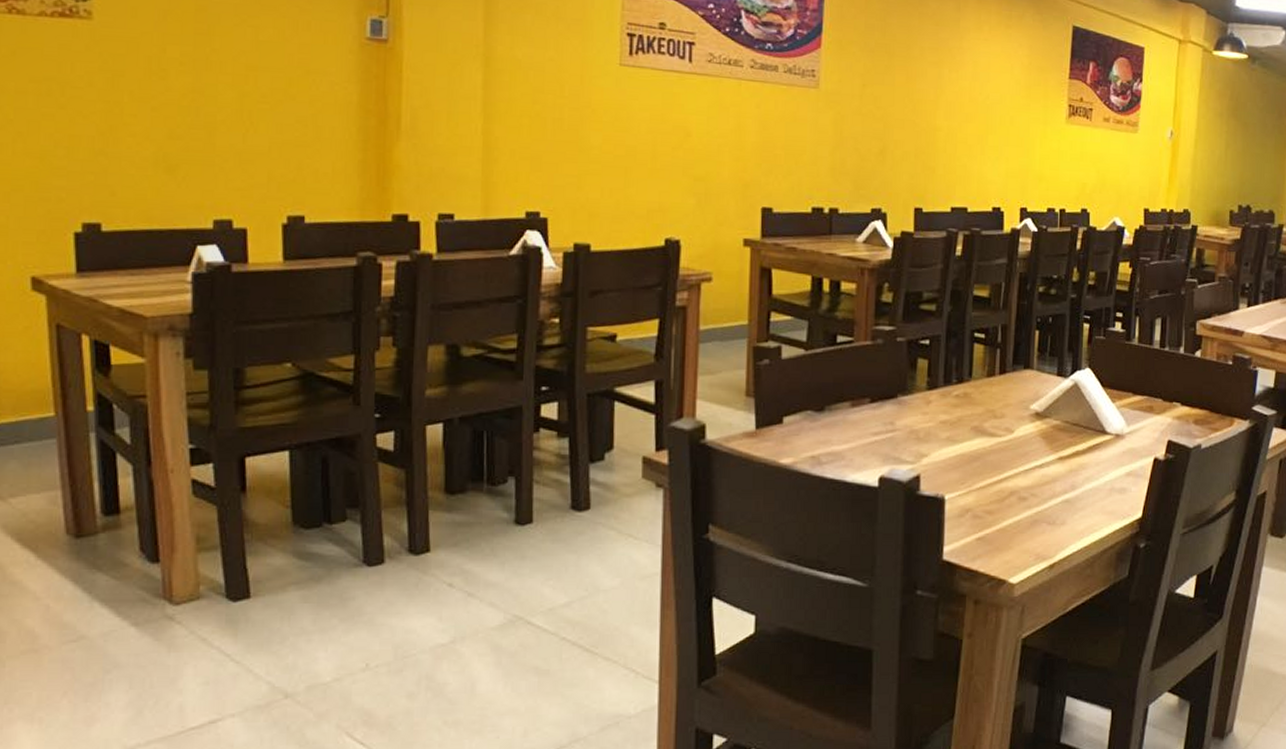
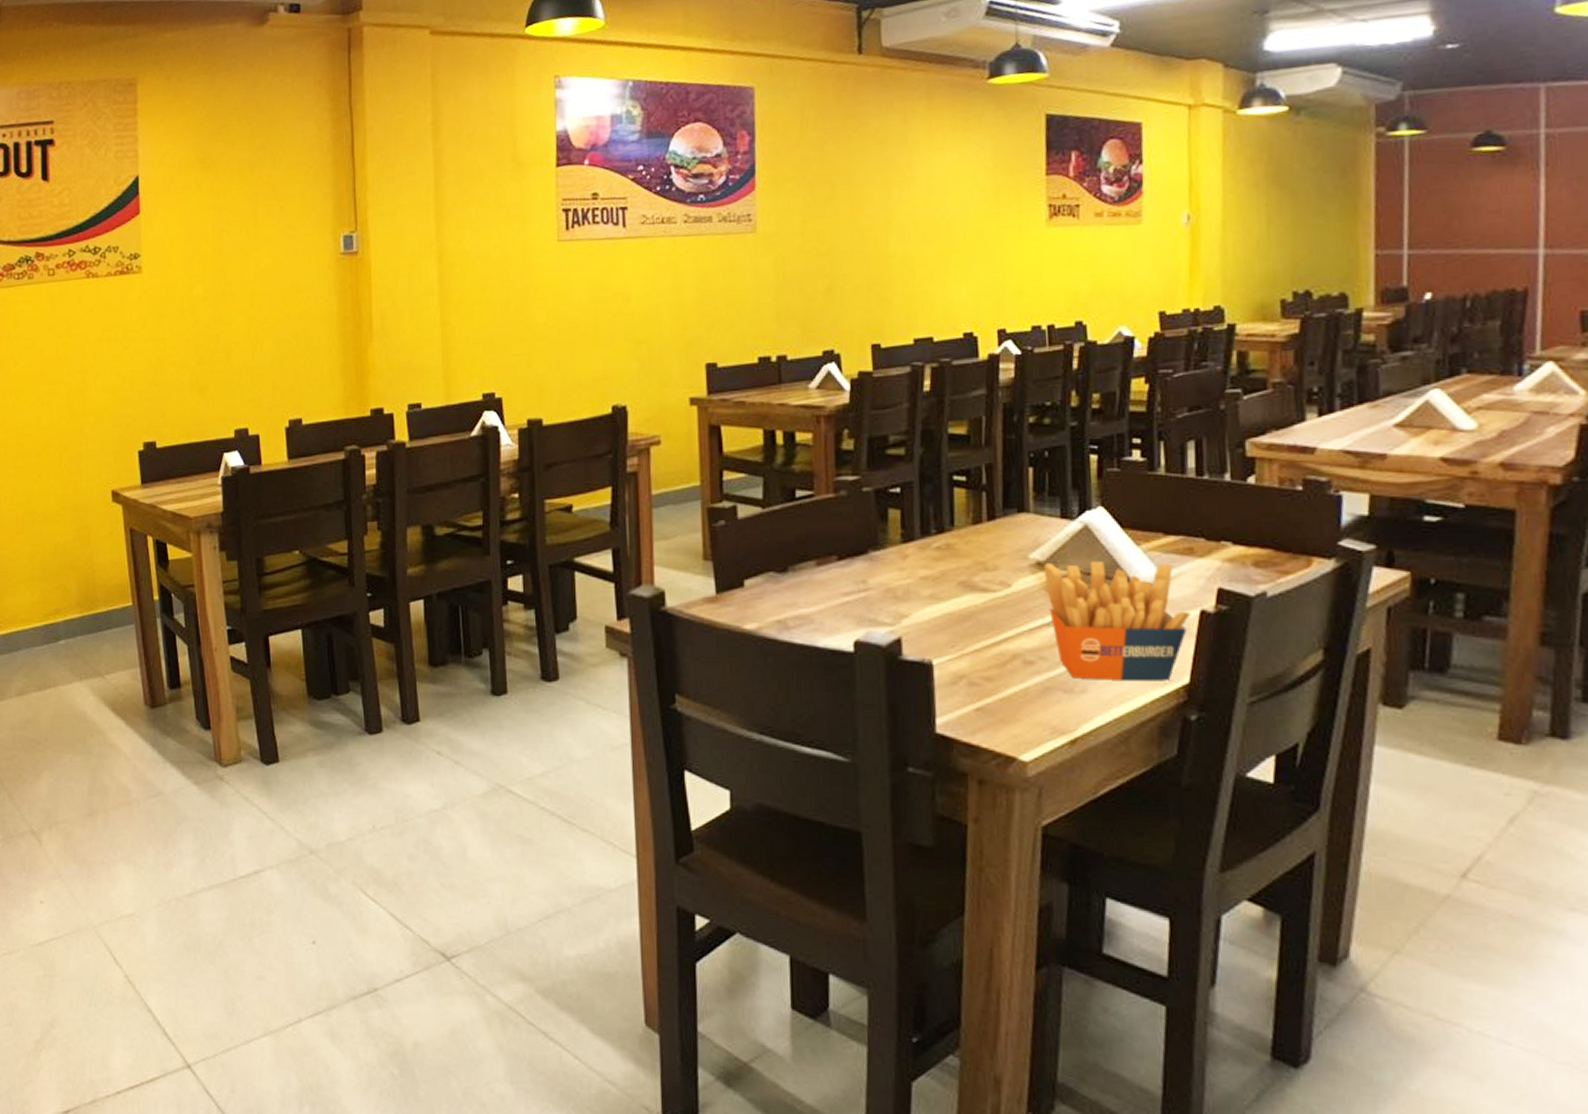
french fries: none [1040,413,1147,516] -> present [1043,560,1191,681]

